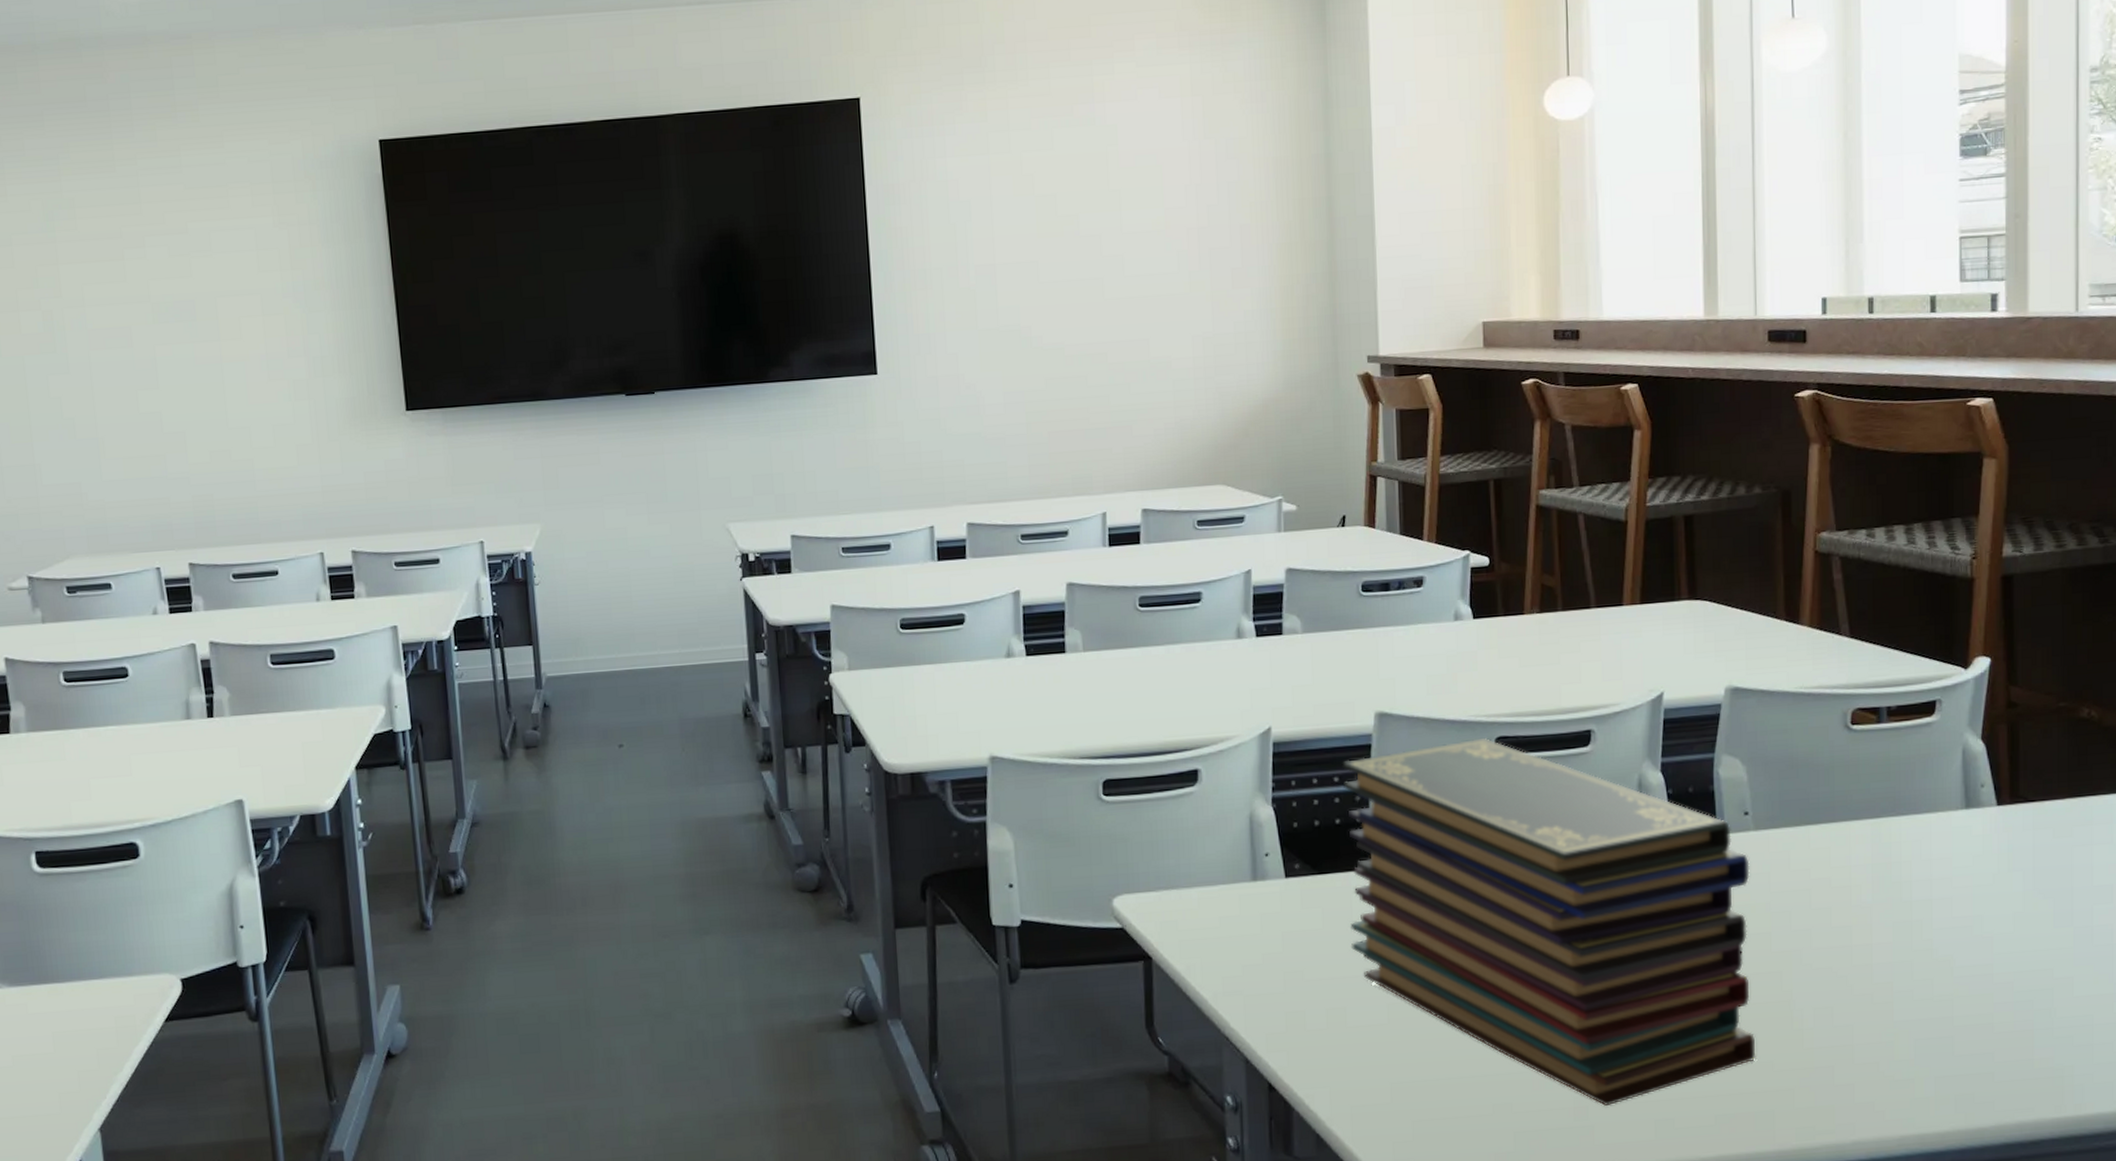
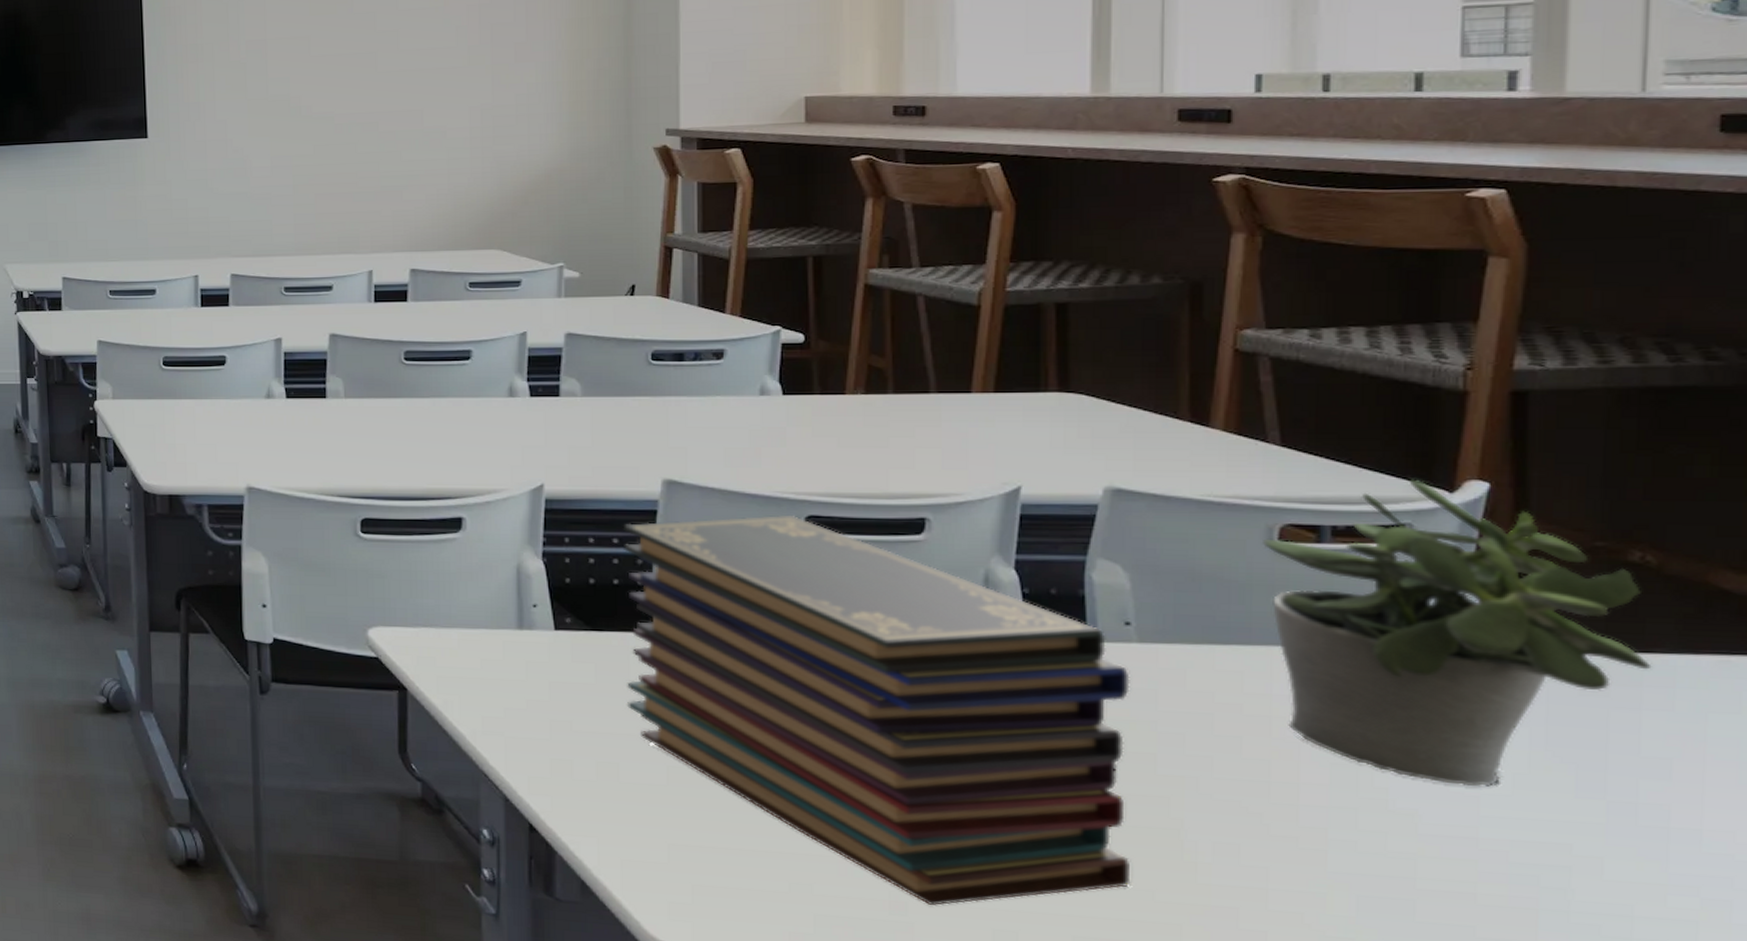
potted plant: none [1840,659,2098,929] -> present [1263,479,1652,787]

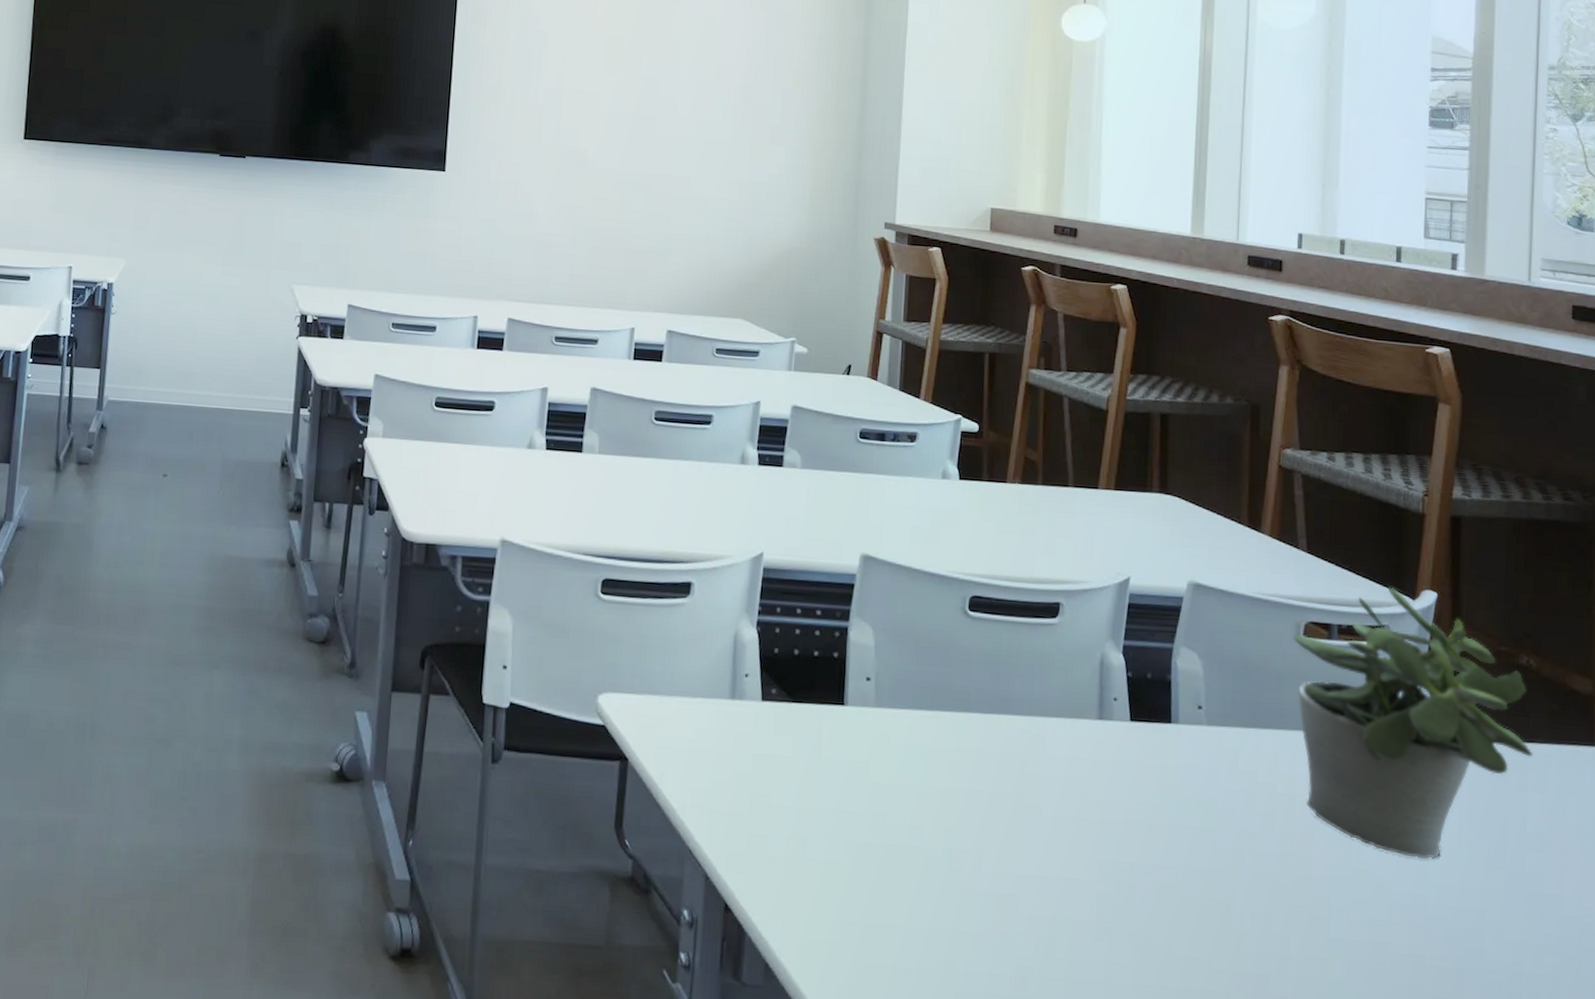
book stack: present [624,514,1131,906] -> none [817,593,1200,980]

